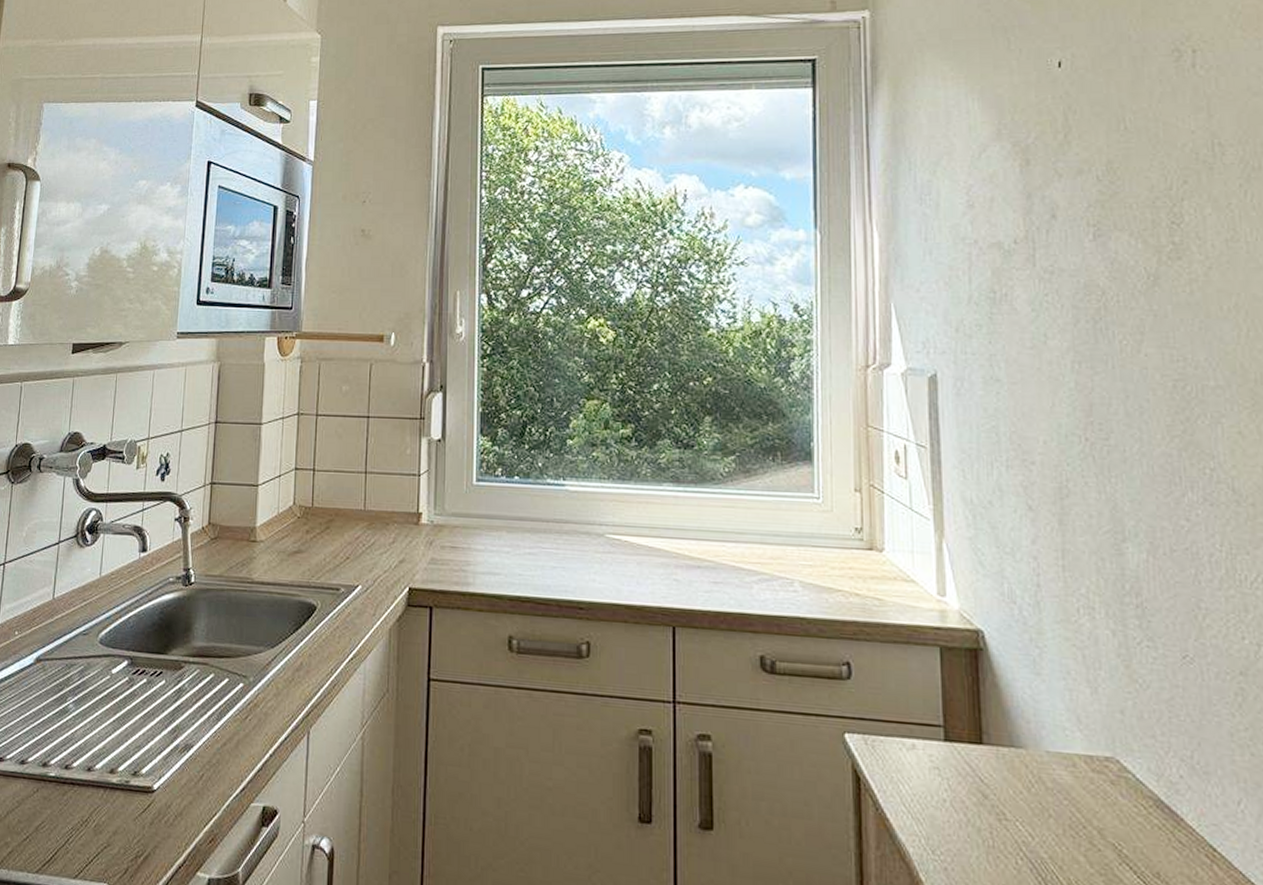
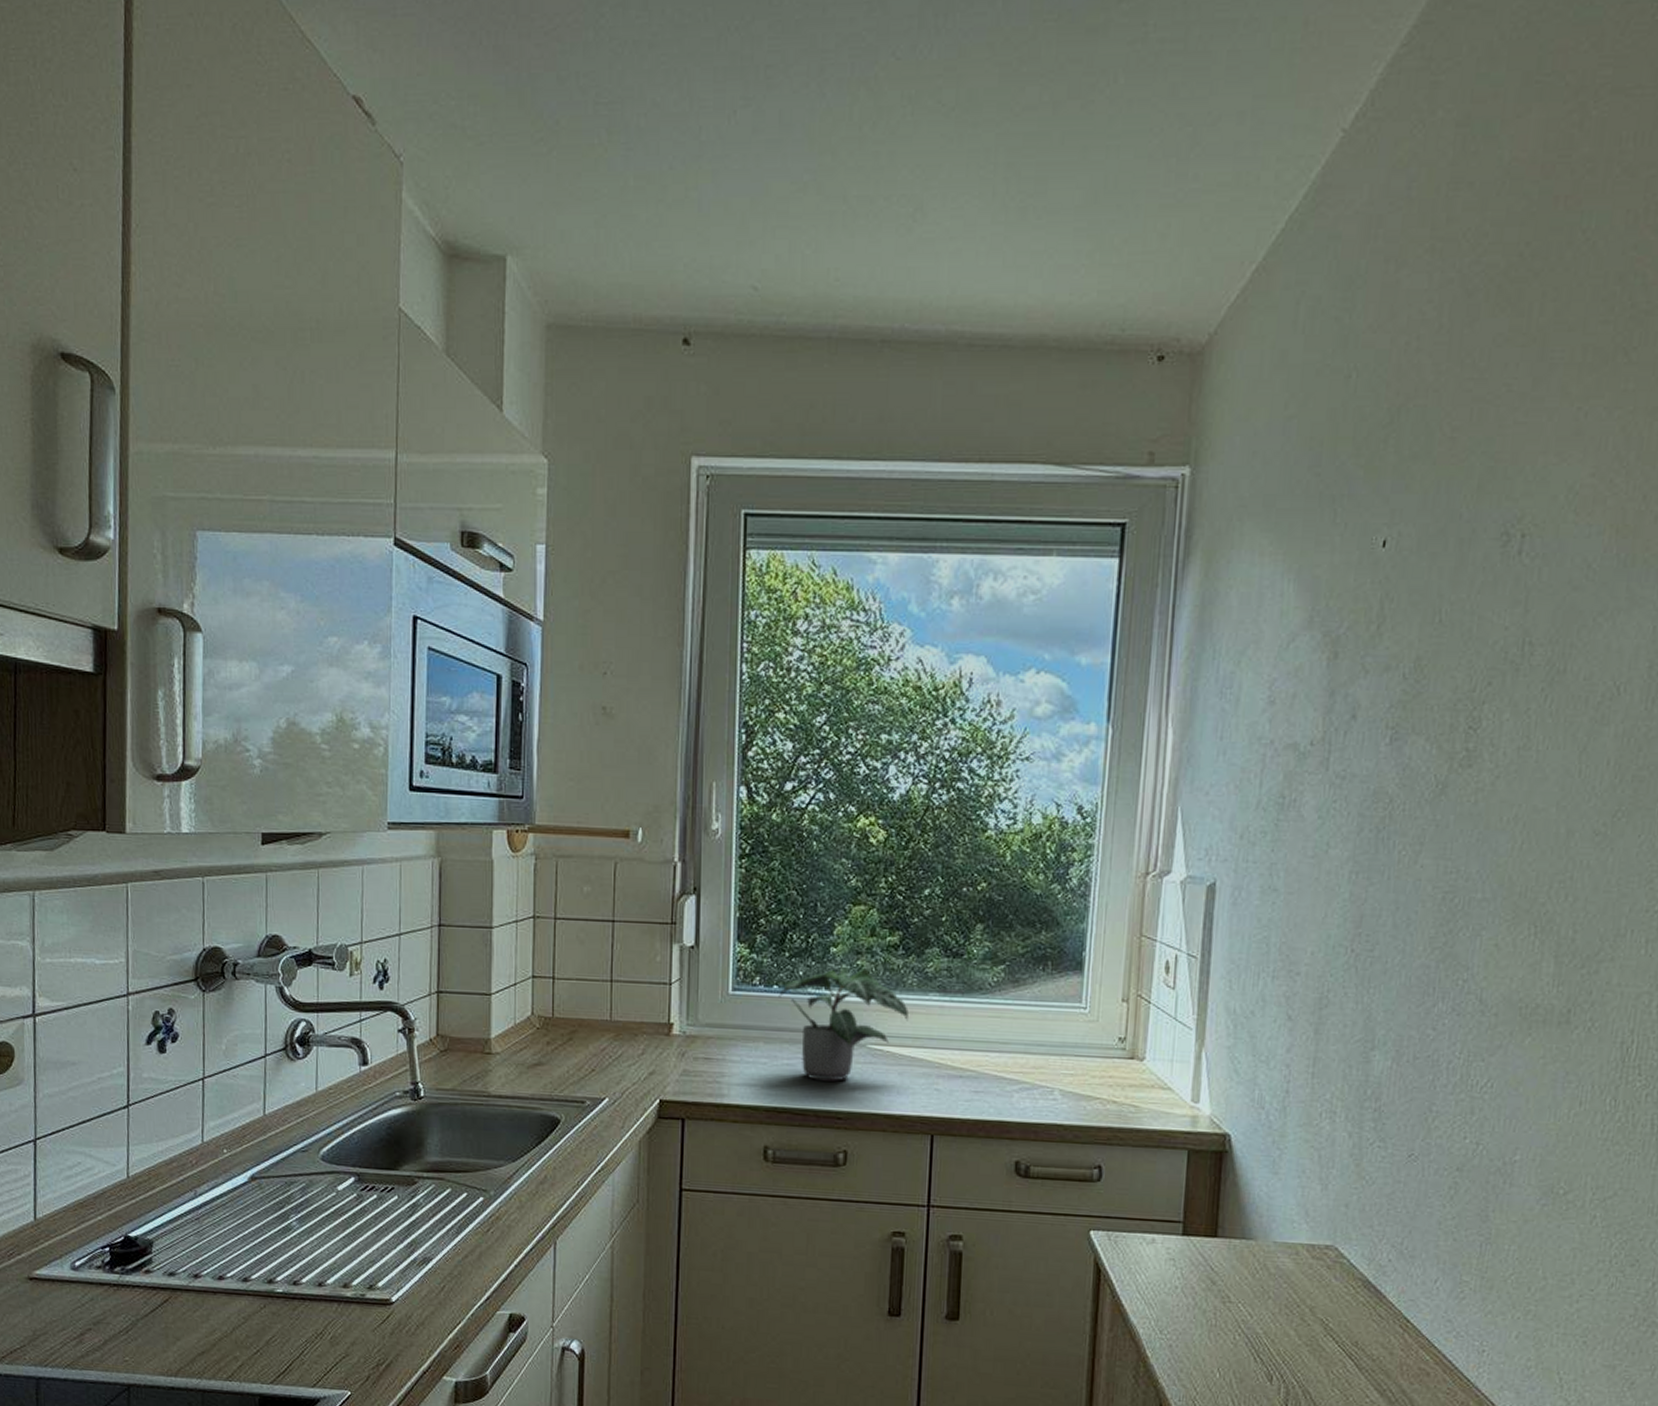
potted plant: none [519,460,645,571] -> present [778,968,910,1081]

